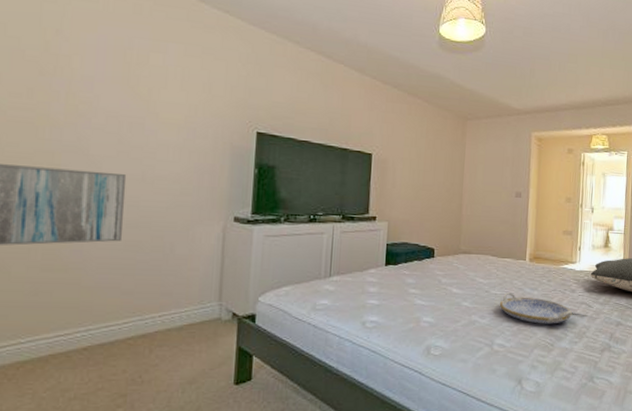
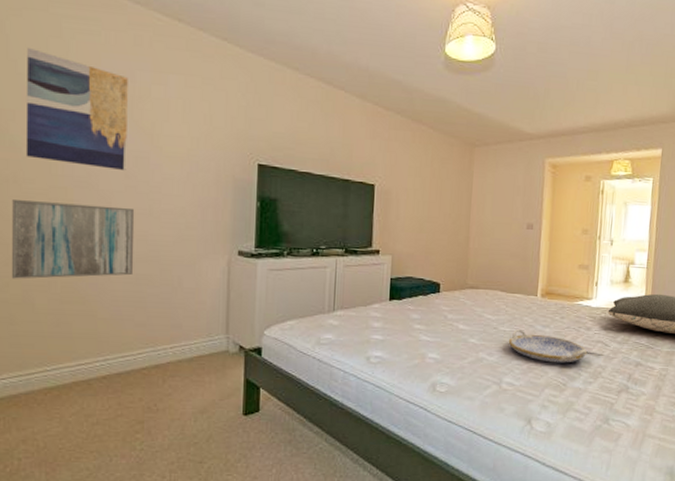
wall art: none [10,11,126,135] -> present [25,48,128,170]

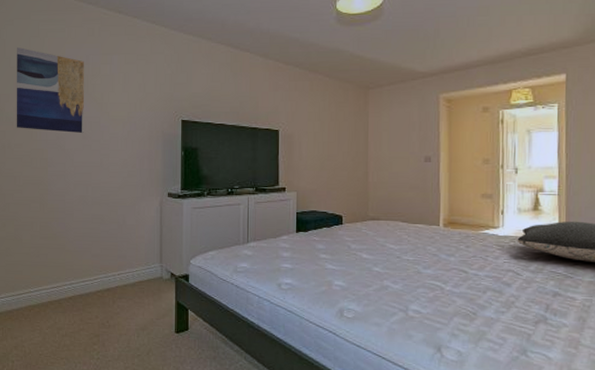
wall art: present [11,200,135,279] -> none [7,161,90,221]
serving tray: present [508,329,588,363] -> none [412,258,498,292]

